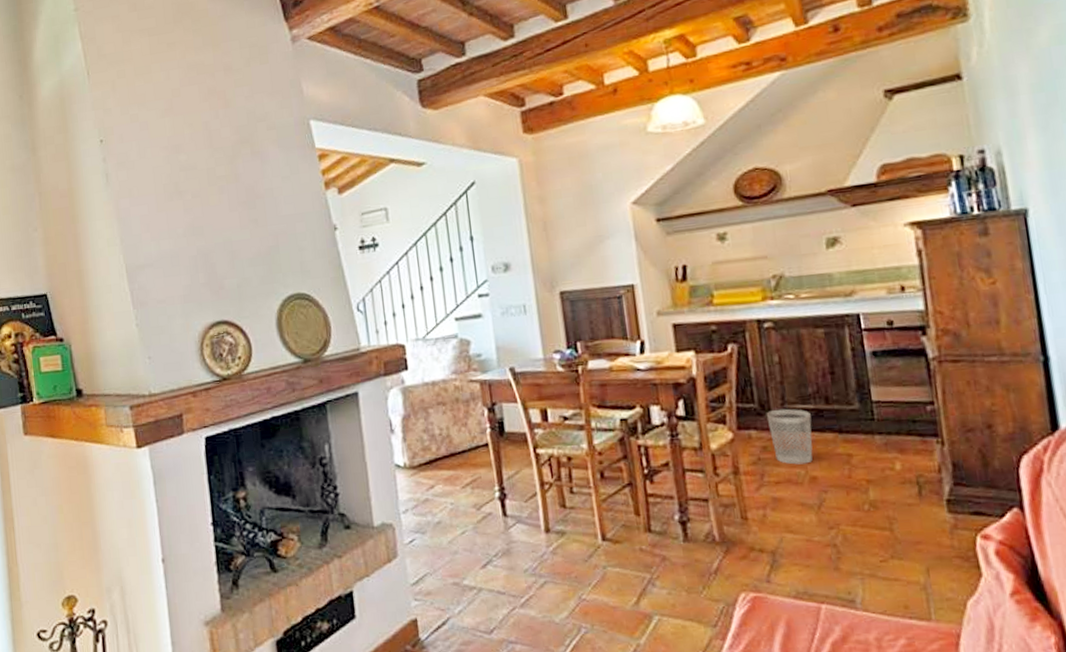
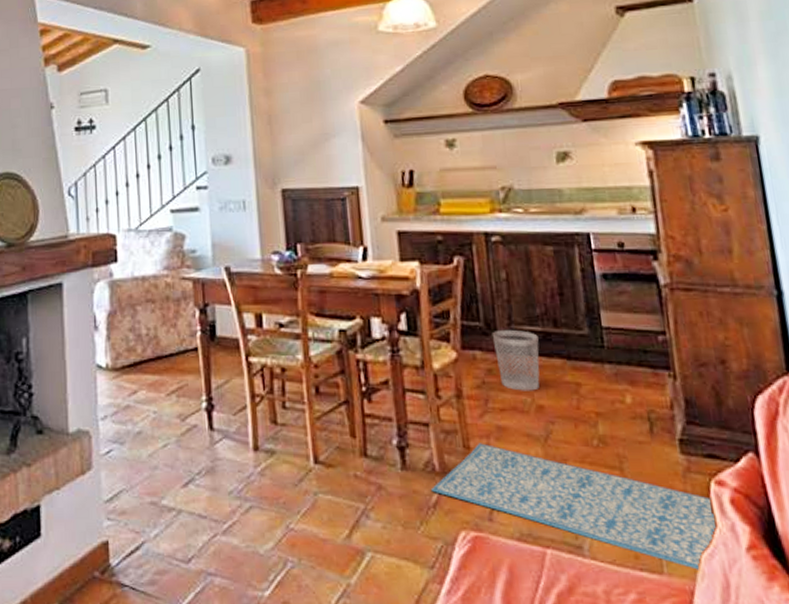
rug: none [712,513,981,617] -> present [432,443,716,572]

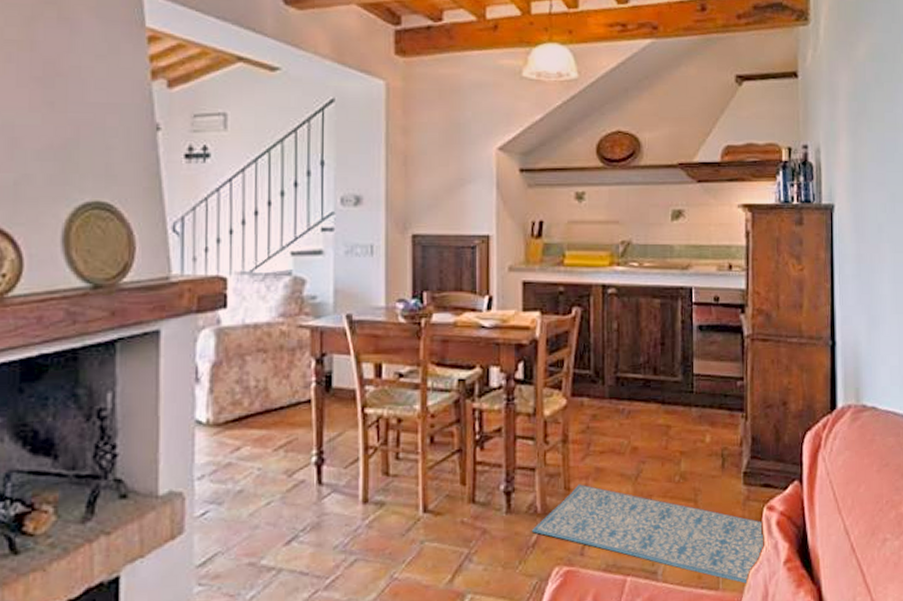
wastebasket: present [492,329,540,391] -> none [599,377,639,435]

